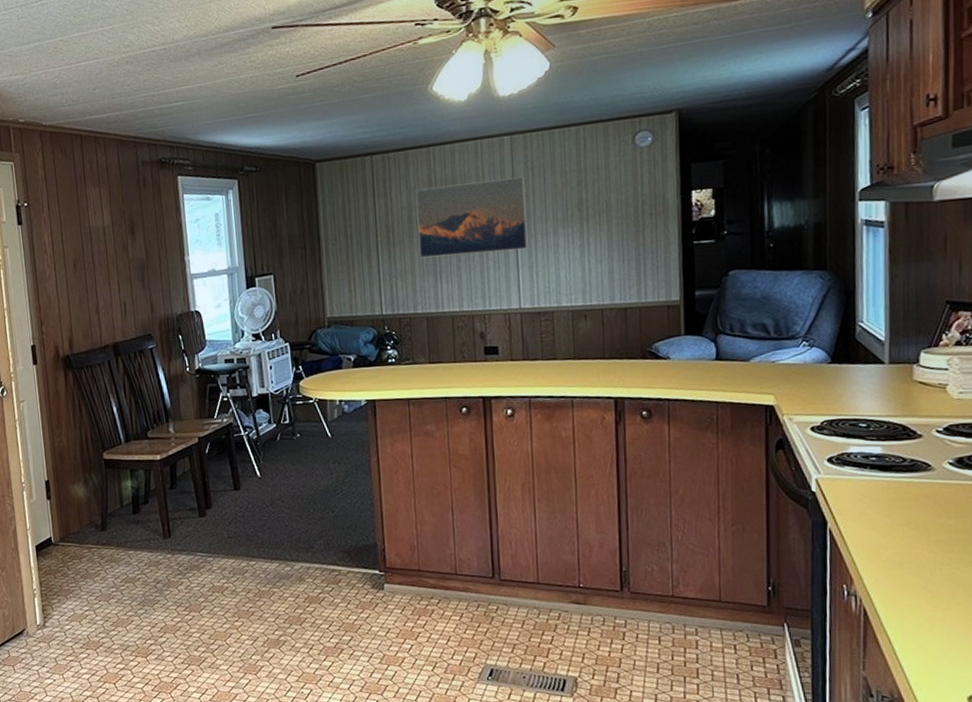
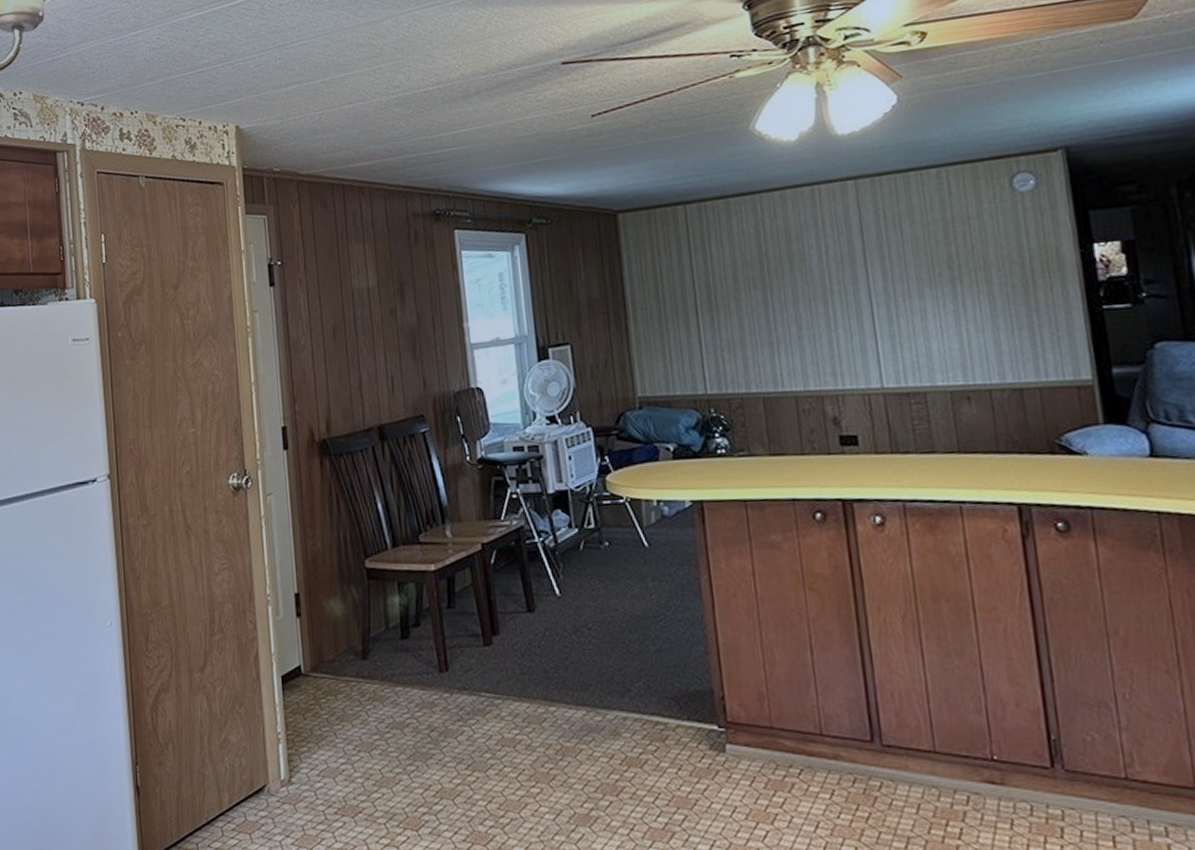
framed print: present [415,177,528,258] -> none [740,228,888,326]

